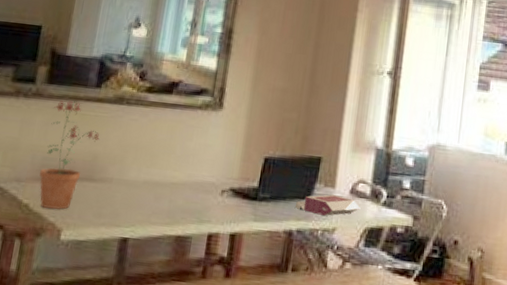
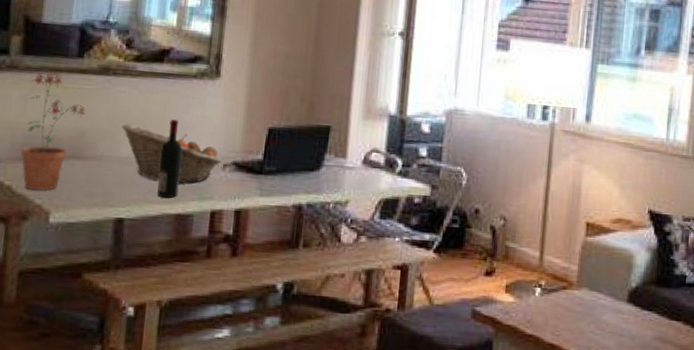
fruit basket: none [131,149,220,207] -> present [122,123,222,184]
wine bottle: none [160,146,185,220] -> present [157,119,183,198]
book: present [295,195,361,216] -> none [304,165,375,188]

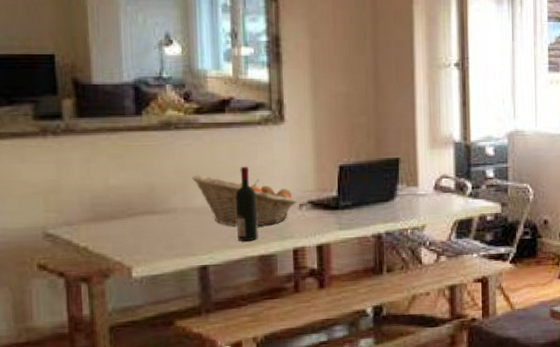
potted plant: present [21,72,85,191] -> none [91,132,152,248]

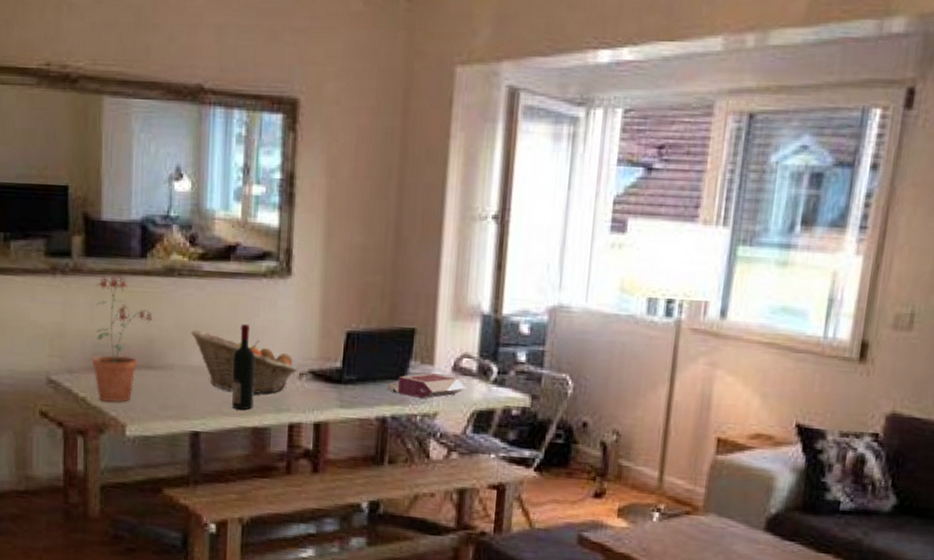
potted plant: none [91,132,152,248] -> present [93,274,153,403]
book: none [380,193,447,215] -> present [388,373,466,398]

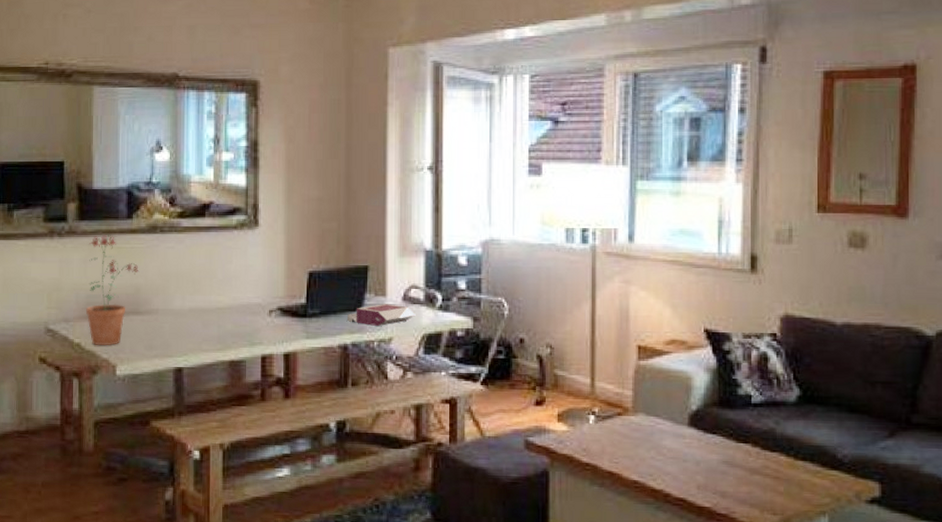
fruit basket: present [191,329,297,395] -> none [173,277,267,331]
wine bottle: present [232,323,256,410] -> none [210,270,230,346]

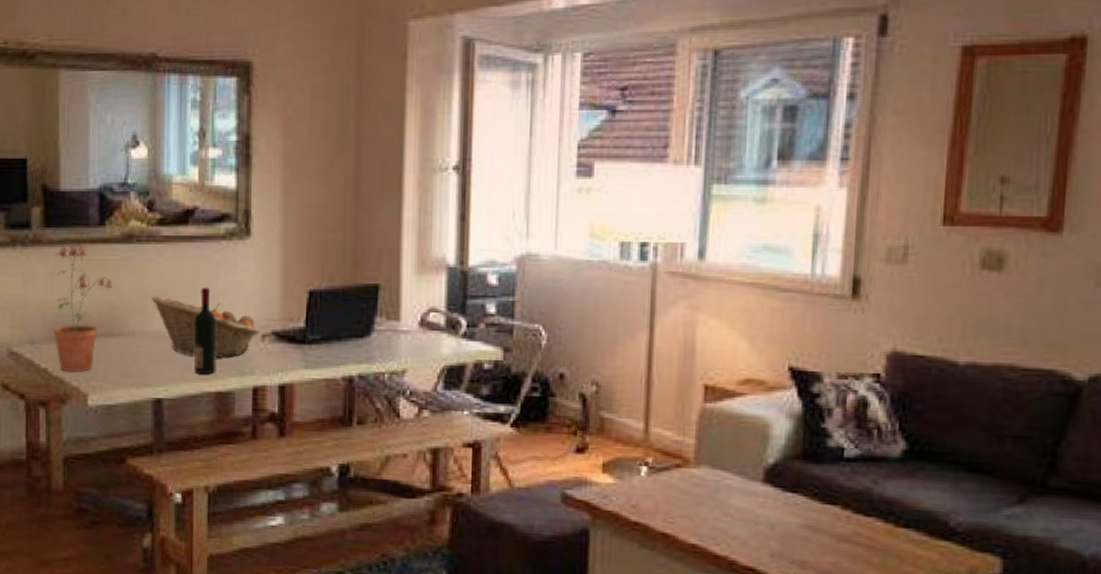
fruit basket: none [173,277,267,331] -> present [151,295,260,359]
wine bottle: none [210,270,230,346] -> present [194,287,217,375]
book: present [347,304,416,326] -> none [354,329,435,355]

